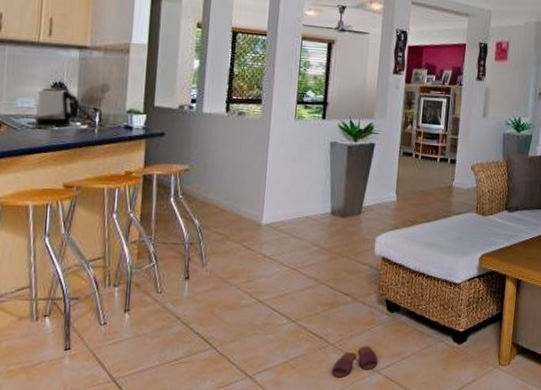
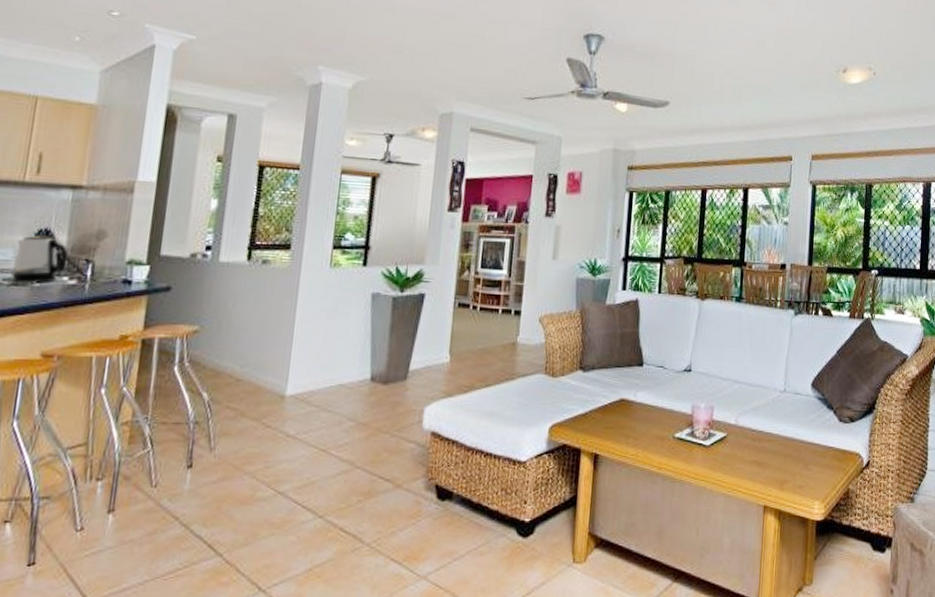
slippers: present [332,346,378,378] -> none [367,545,425,587]

